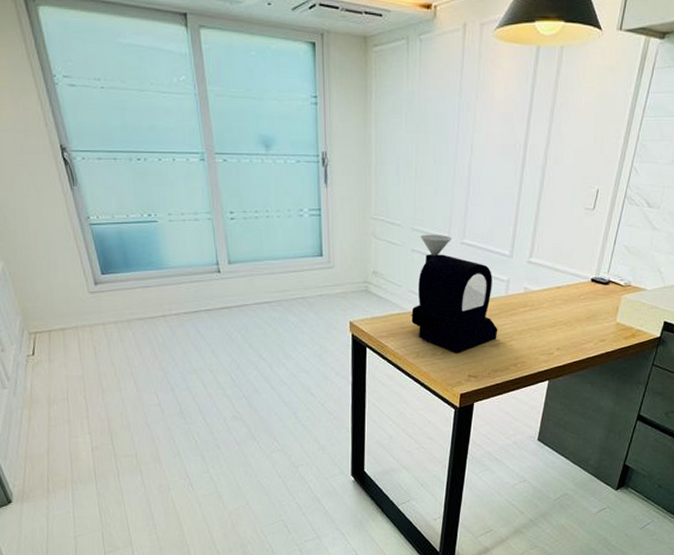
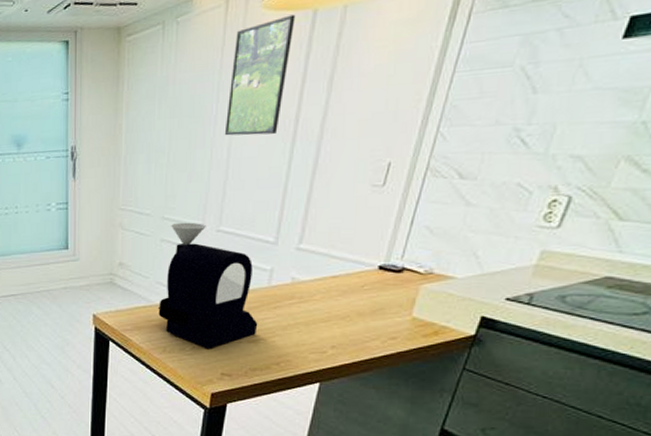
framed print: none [465,48,522,156] -> present [224,14,296,136]

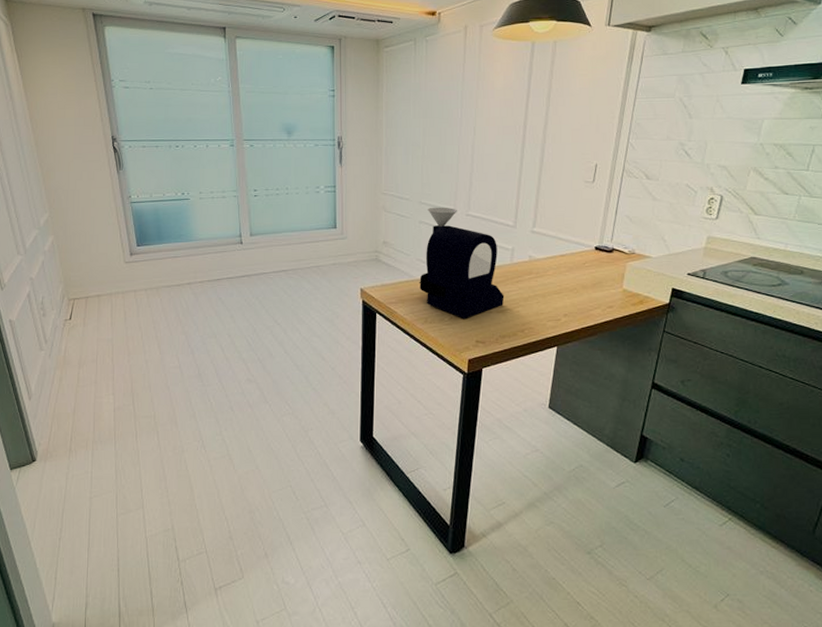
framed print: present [224,14,296,136] -> none [468,44,519,137]

